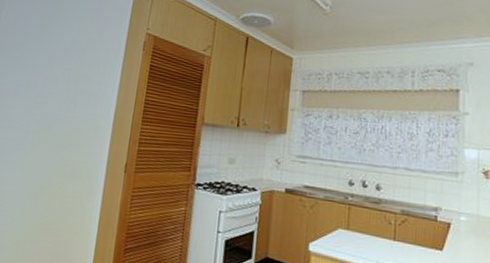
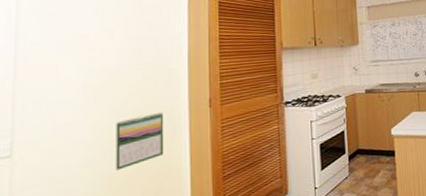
calendar: none [37,167,84,217] -> present [115,111,164,171]

